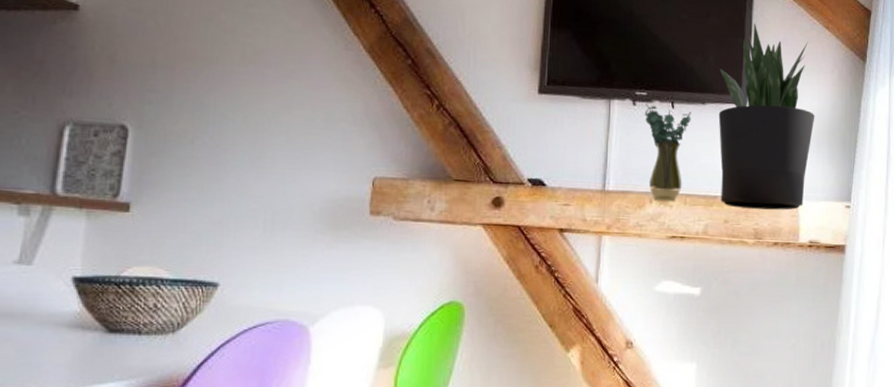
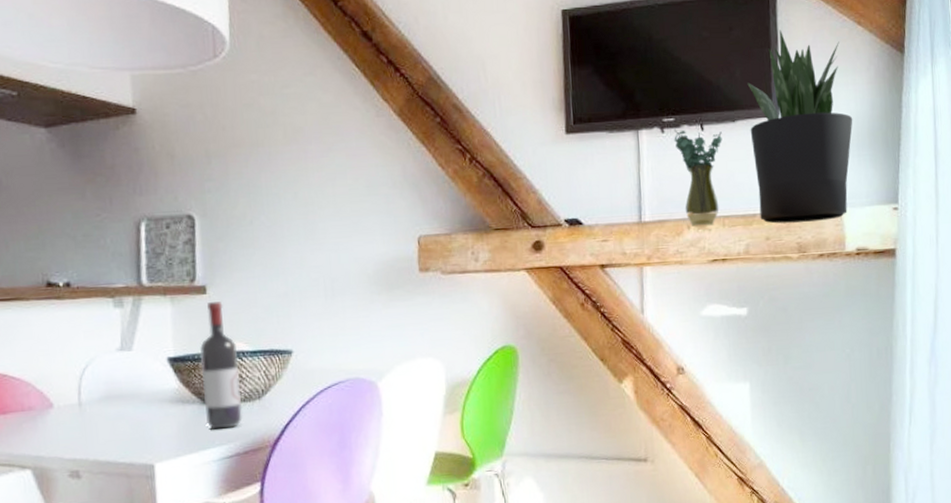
wine bottle: none [106,221,155,362] -> present [200,302,243,429]

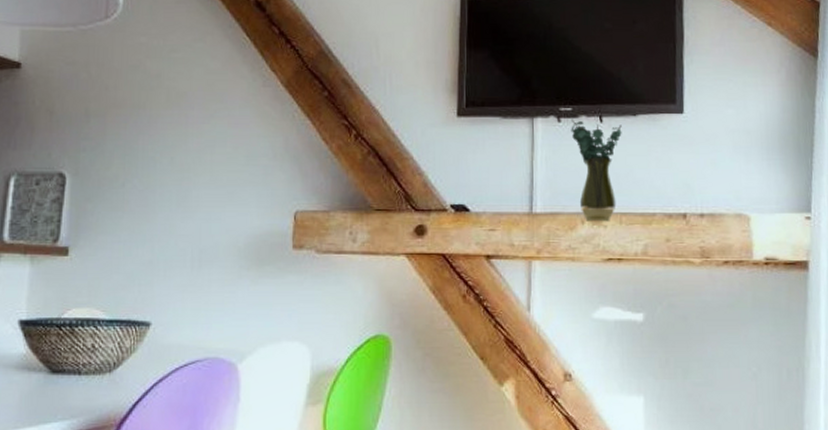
wine bottle: present [200,302,243,429] -> none [50,265,92,402]
planter: present [747,30,853,224] -> none [650,26,763,225]

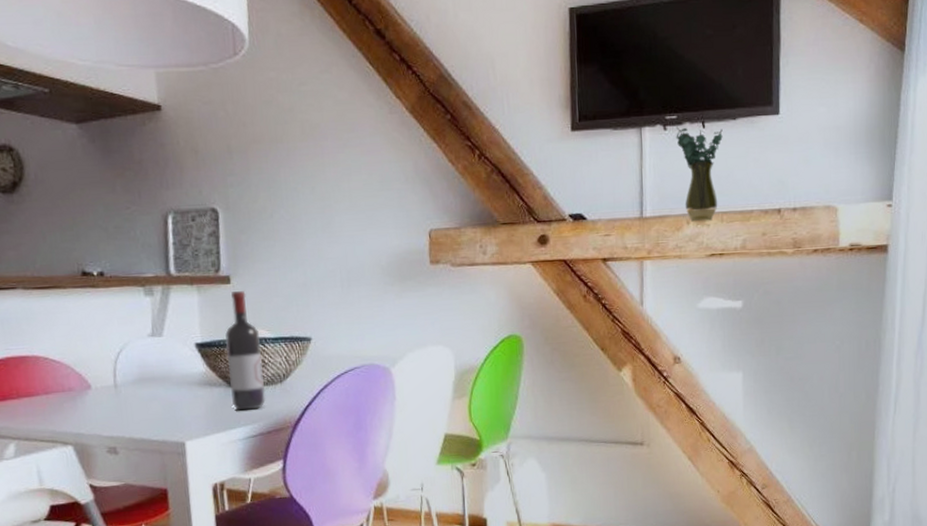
wine bottle: none [50,265,92,402] -> present [225,291,266,411]

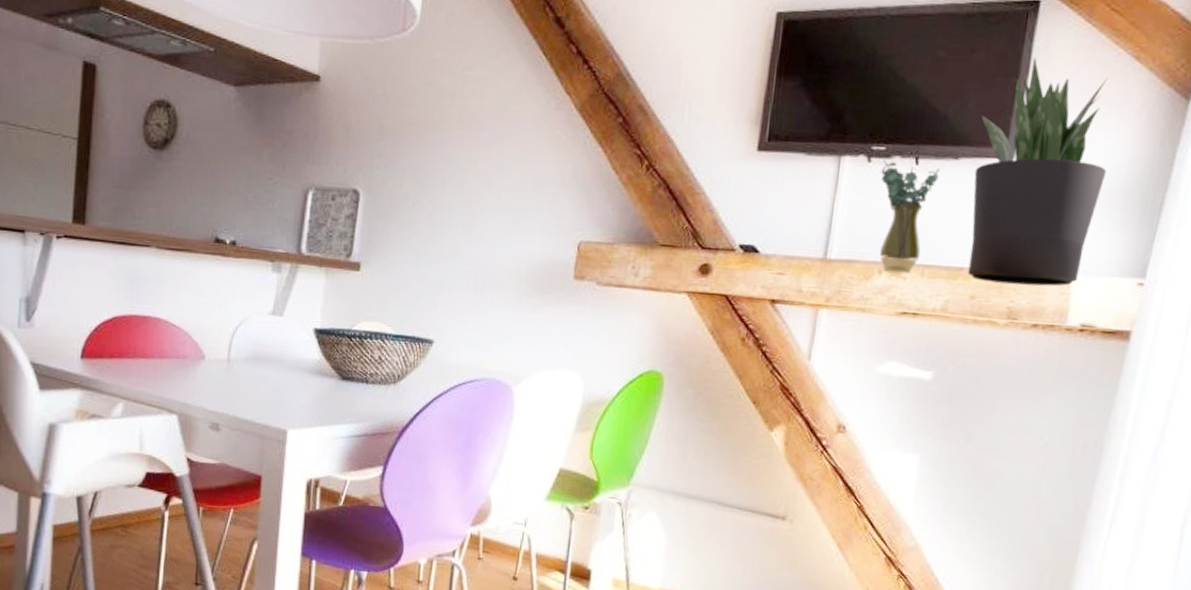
wine bottle: present [225,291,266,411] -> none [340,280,380,408]
planter: none [749,28,851,220] -> present [967,57,1107,287]

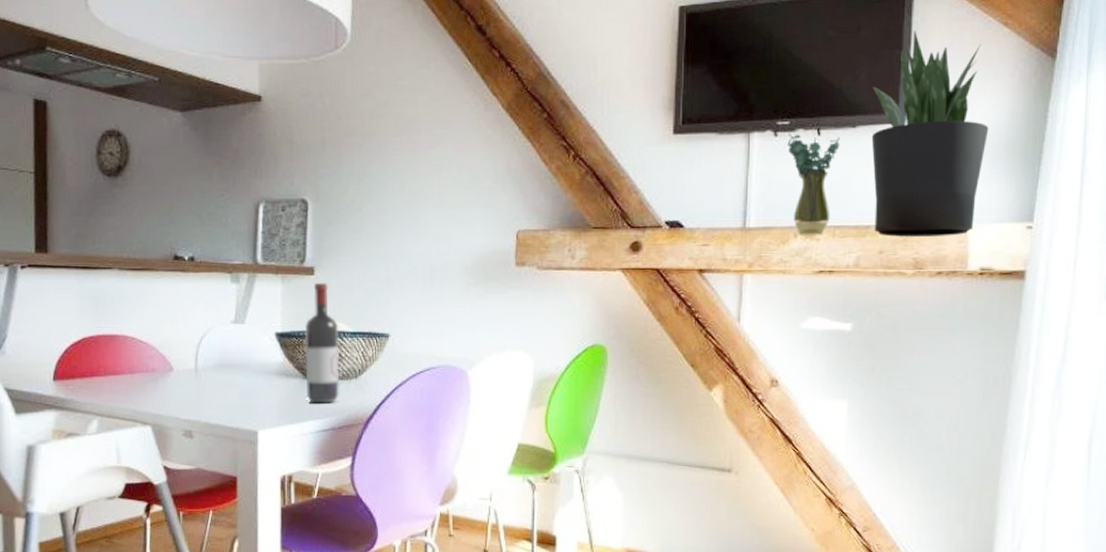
wine bottle: none [340,280,380,408] -> present [305,283,340,403]

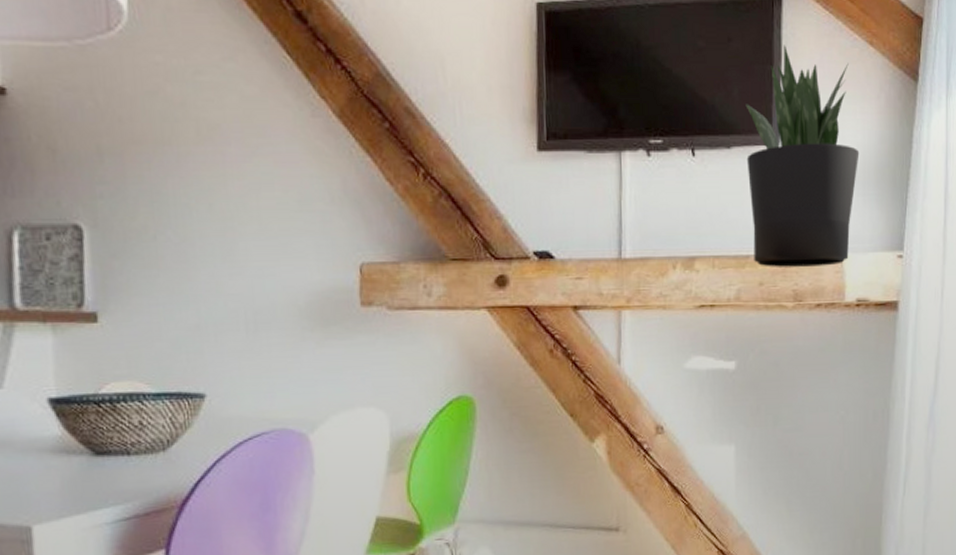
wine bottle: present [305,283,340,403] -> none [89,332,143,486]
vase: present [787,132,840,237] -> none [661,152,715,268]

